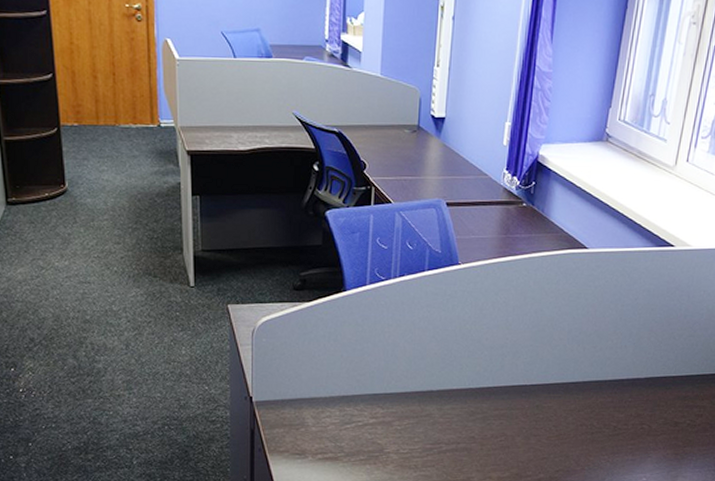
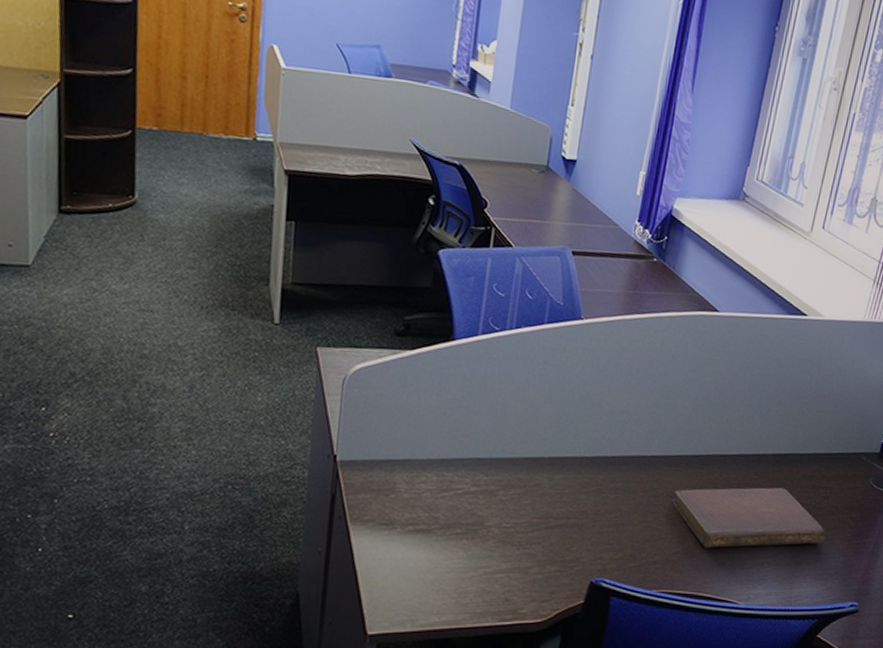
notebook: none [551,409,702,466] -> present [671,487,827,548]

